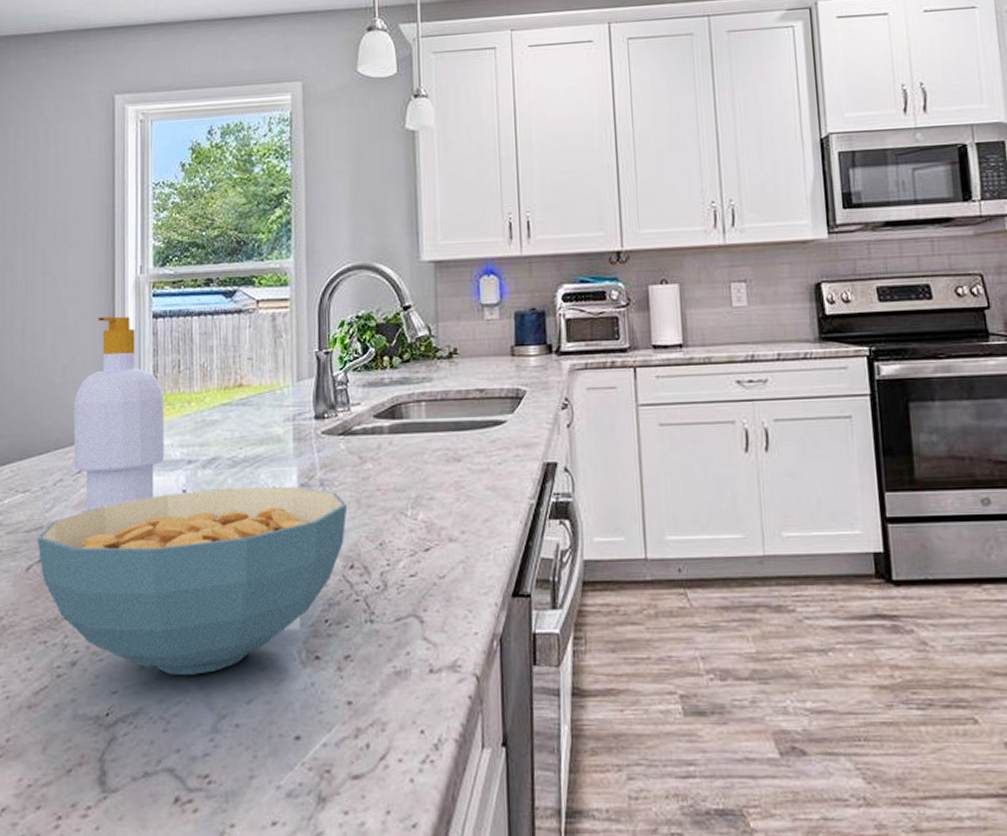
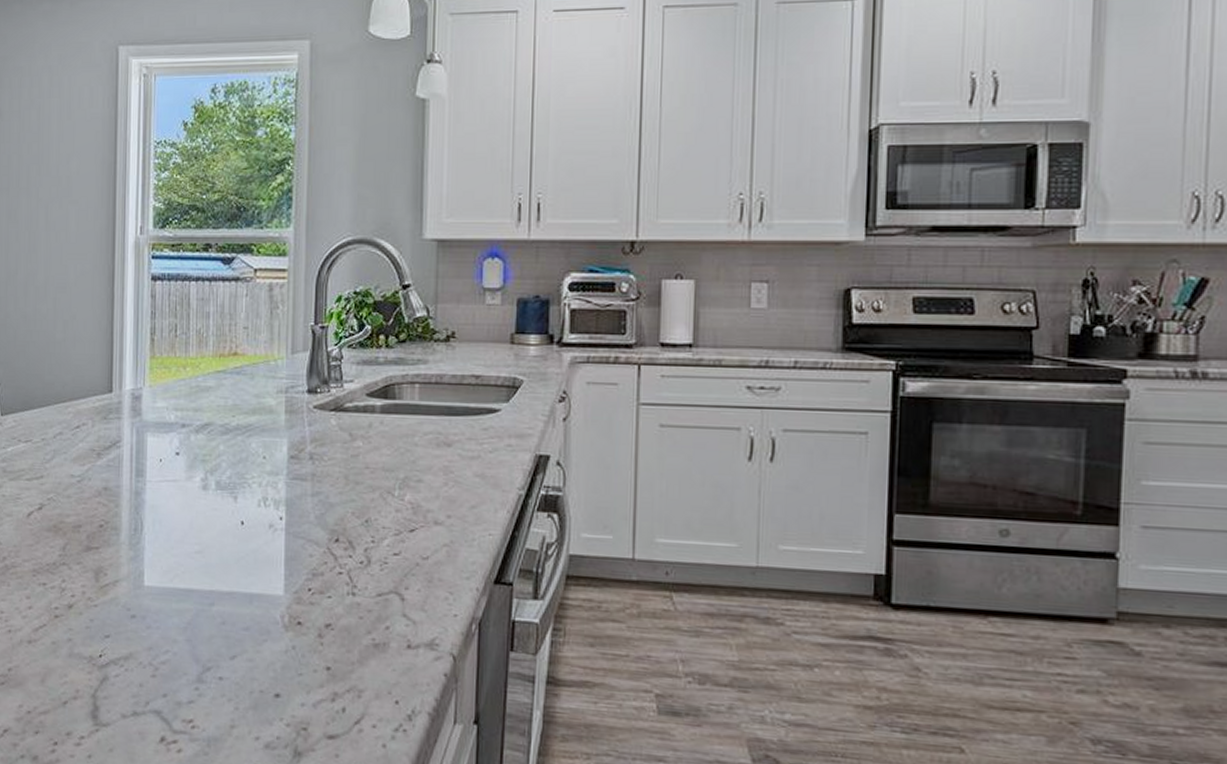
cereal bowl: present [37,487,348,675] -> none [38,453,336,628]
soap bottle: present [74,316,165,512] -> none [73,276,161,466]

